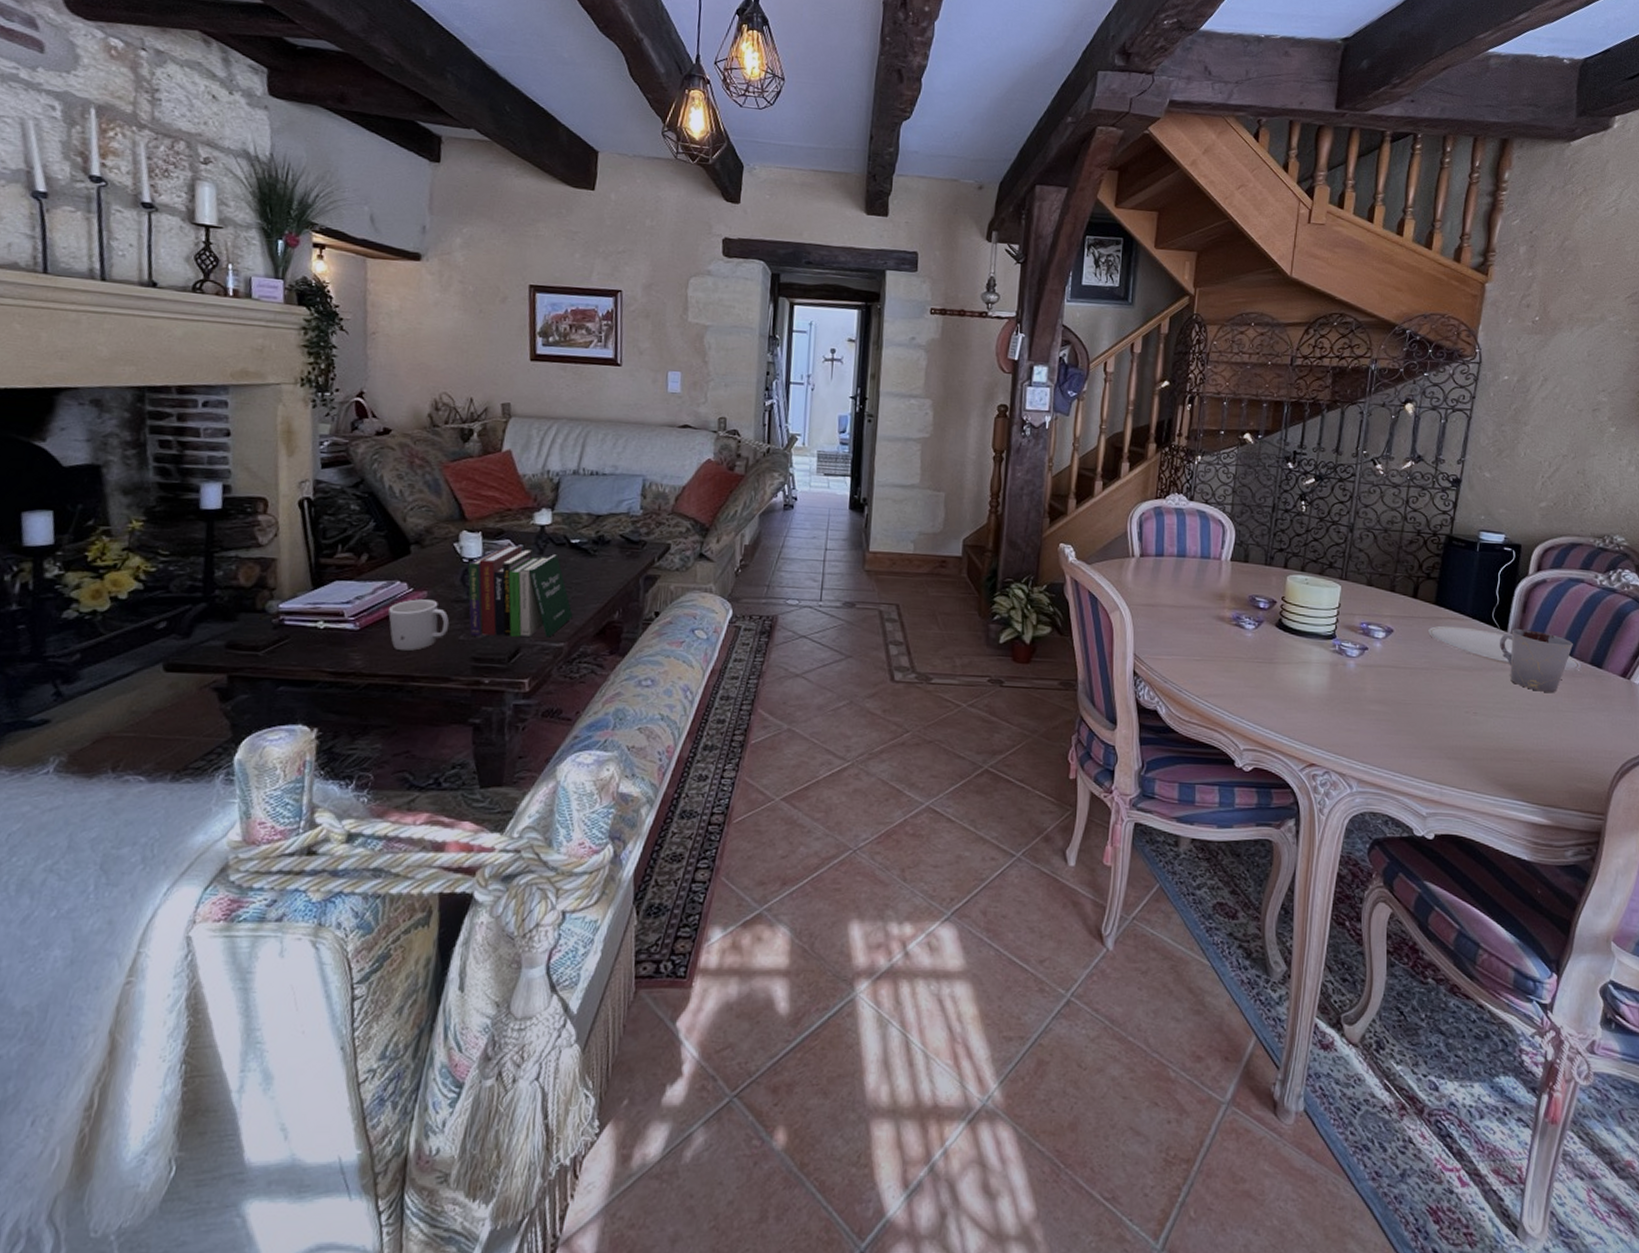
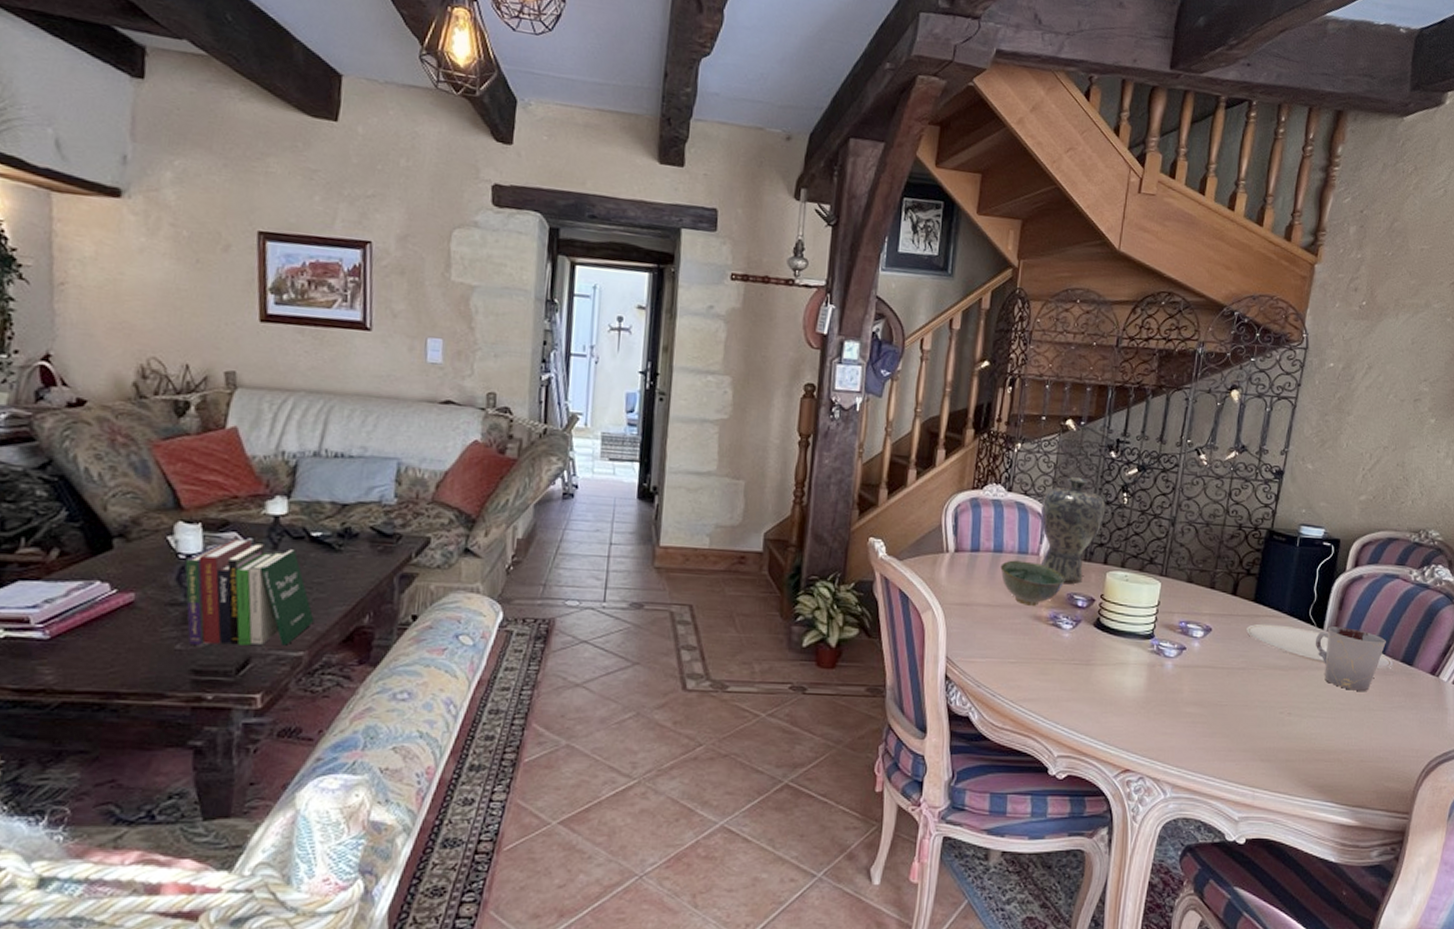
mug: present [388,599,450,651] -> none [86,602,164,663]
bowl: none [1184,564,1247,607] -> present [1000,560,1065,606]
vase: none [1221,487,1285,587] -> present [1040,477,1106,584]

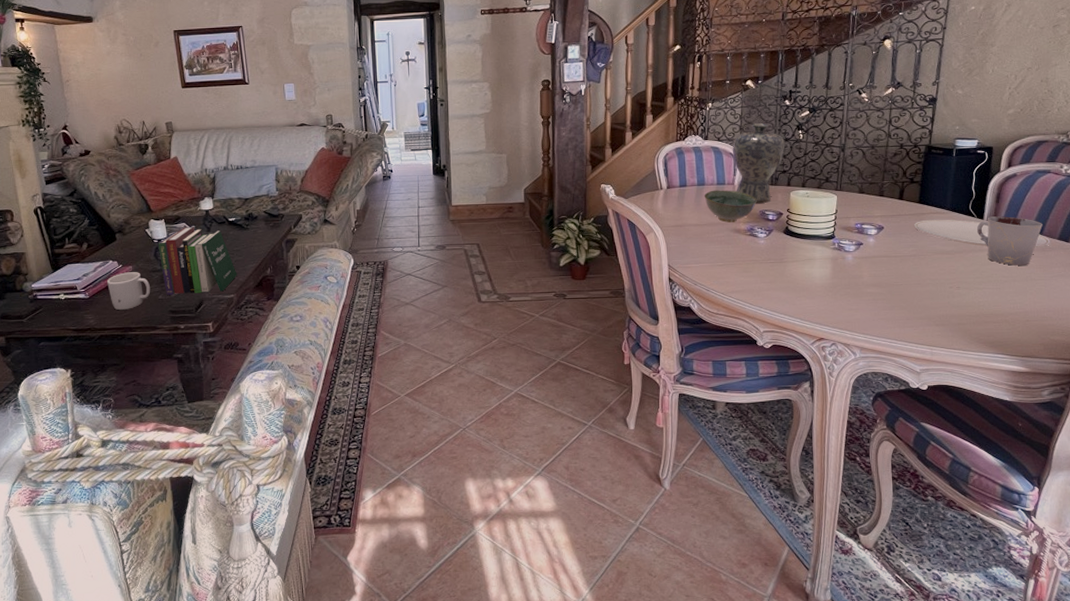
mug: none [86,602,164,663] -> present [107,272,151,310]

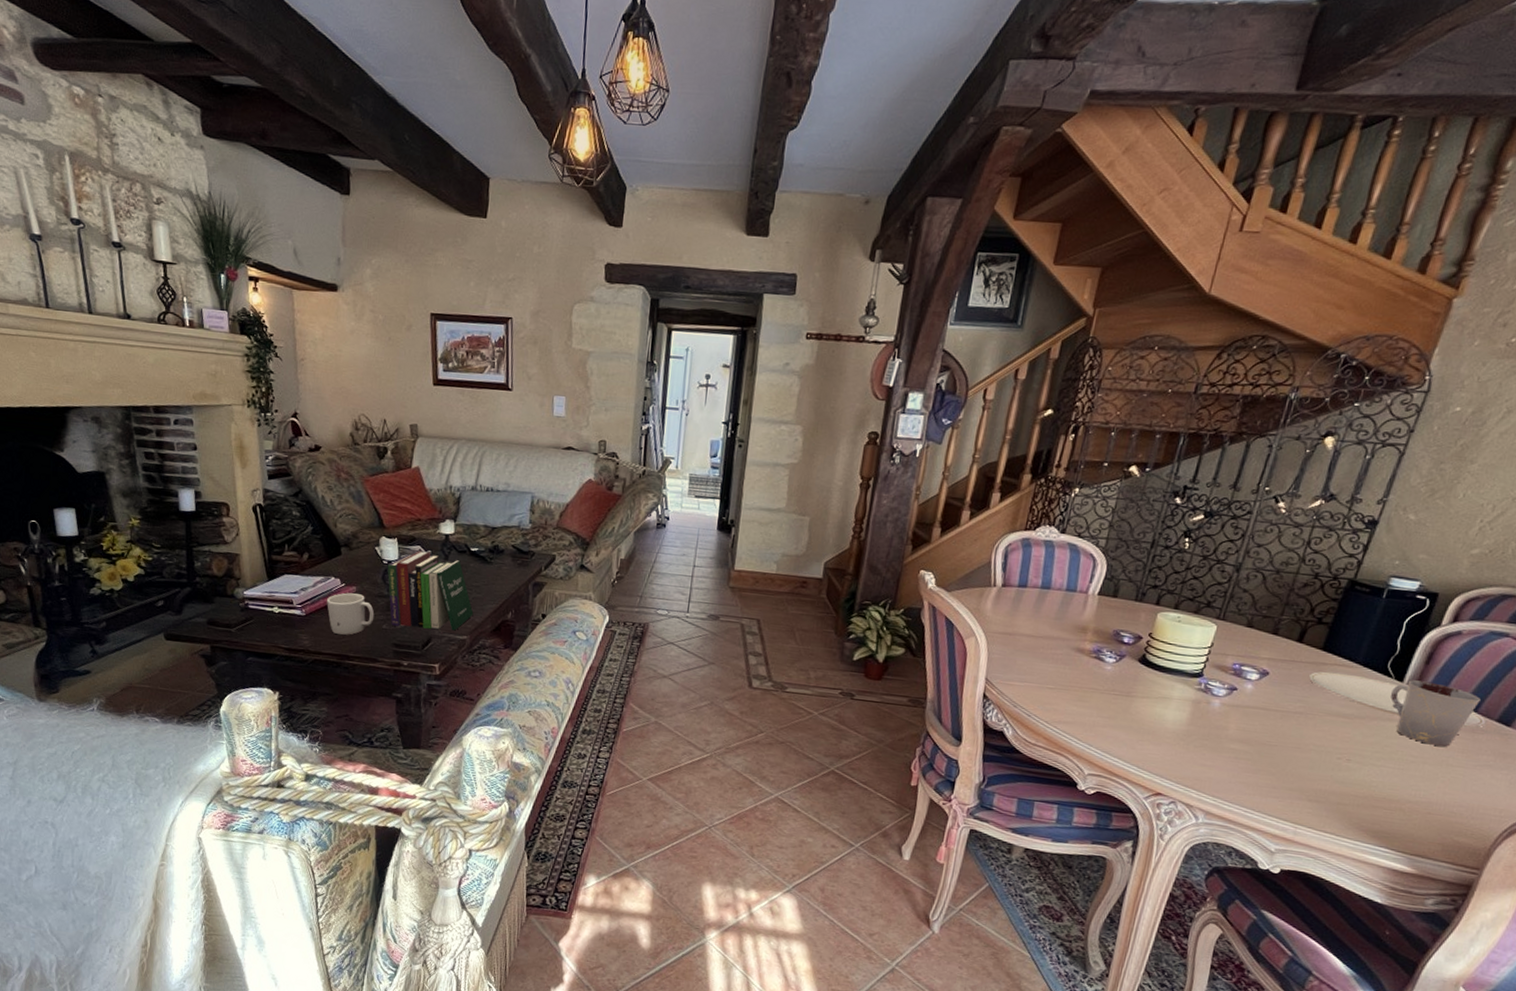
bowl: present [704,190,757,223] -> none [1046,596,1113,640]
vase: present [732,123,786,203] -> none [1088,521,1165,622]

